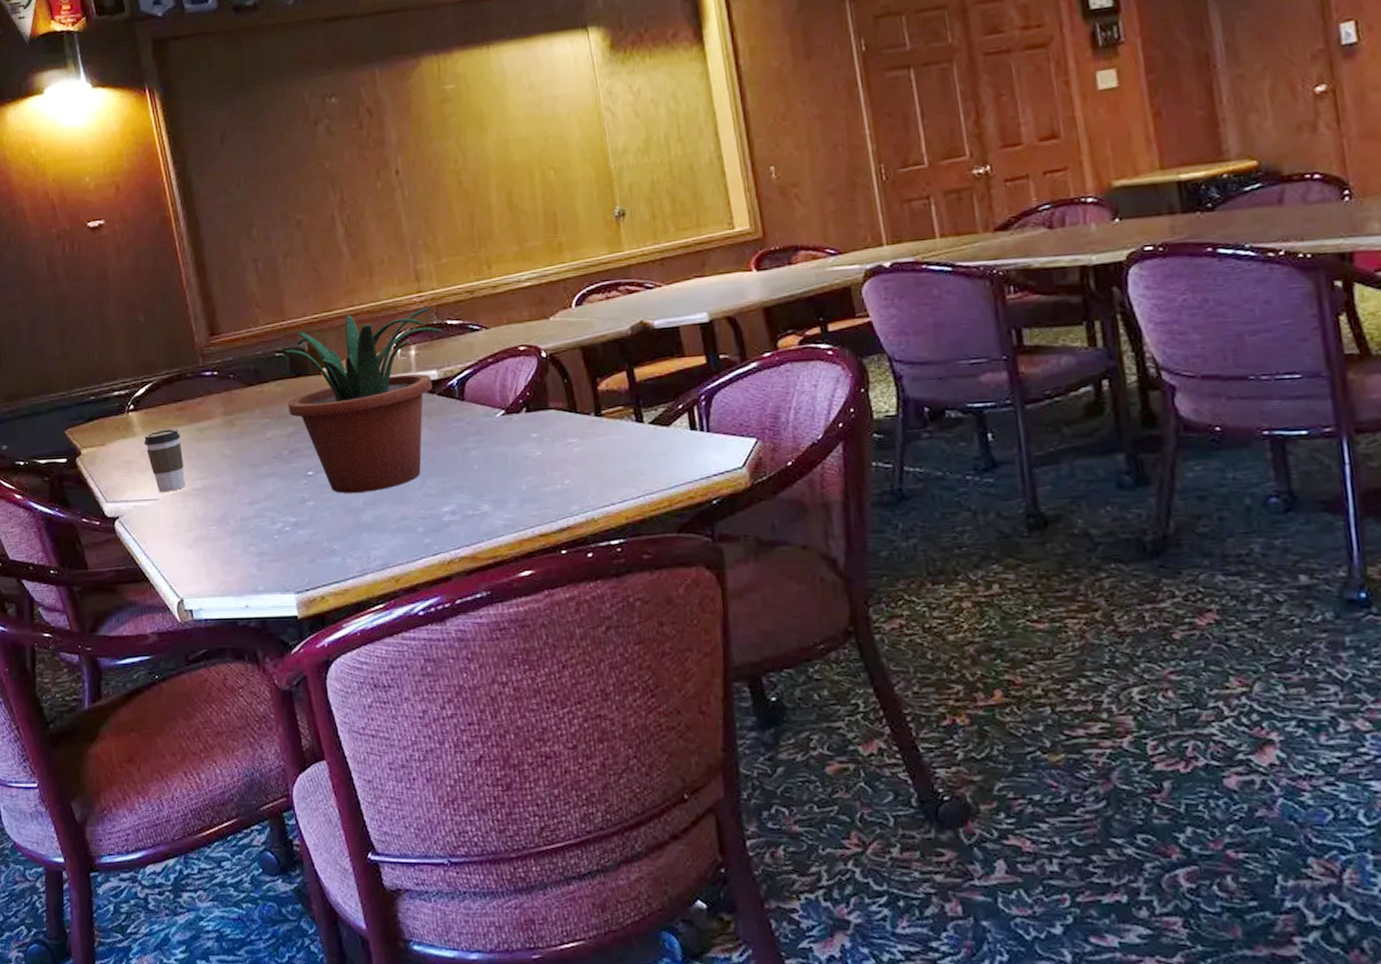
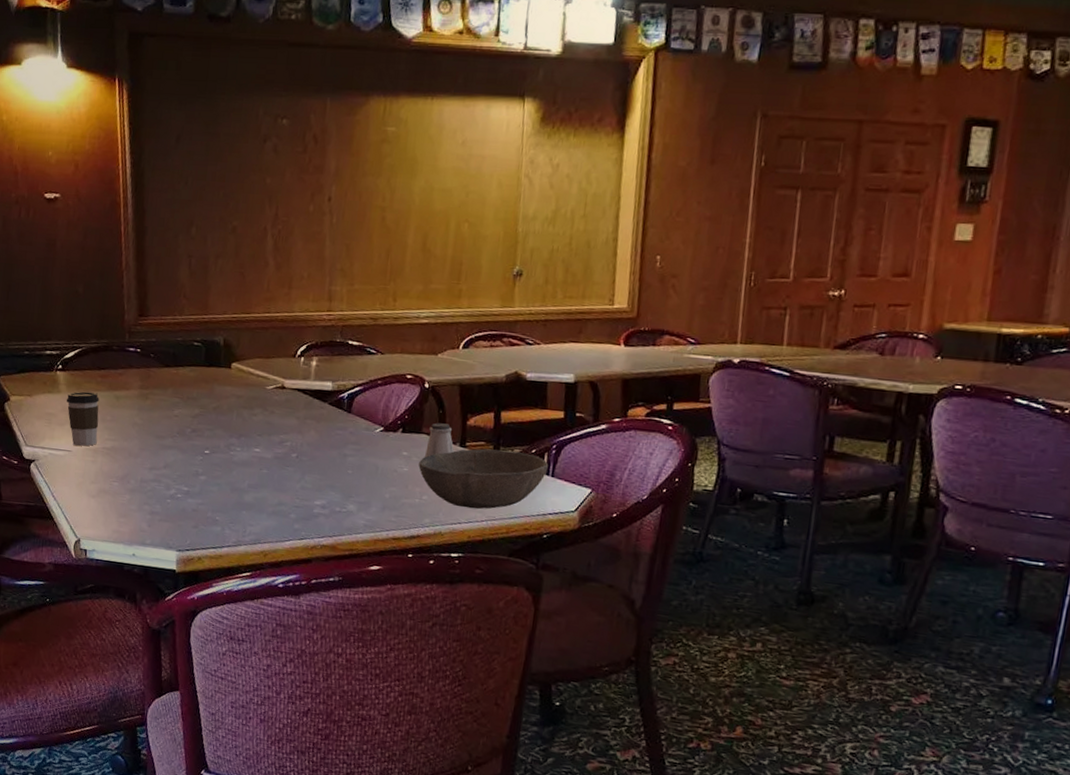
potted plant: present [285,307,442,494] -> none [197,321,343,477]
bowl: none [552,410,701,485] -> present [419,448,549,509]
saltshaker: none [555,393,590,435] -> present [425,422,454,457]

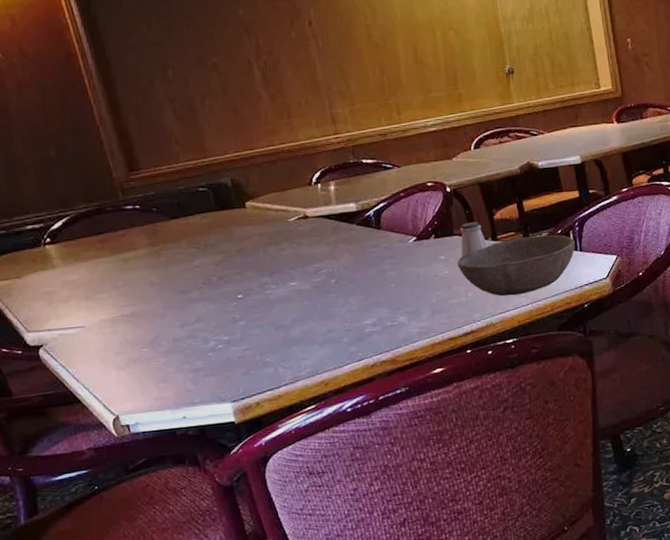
coffee cup: present [66,391,99,446] -> none [64,260,113,320]

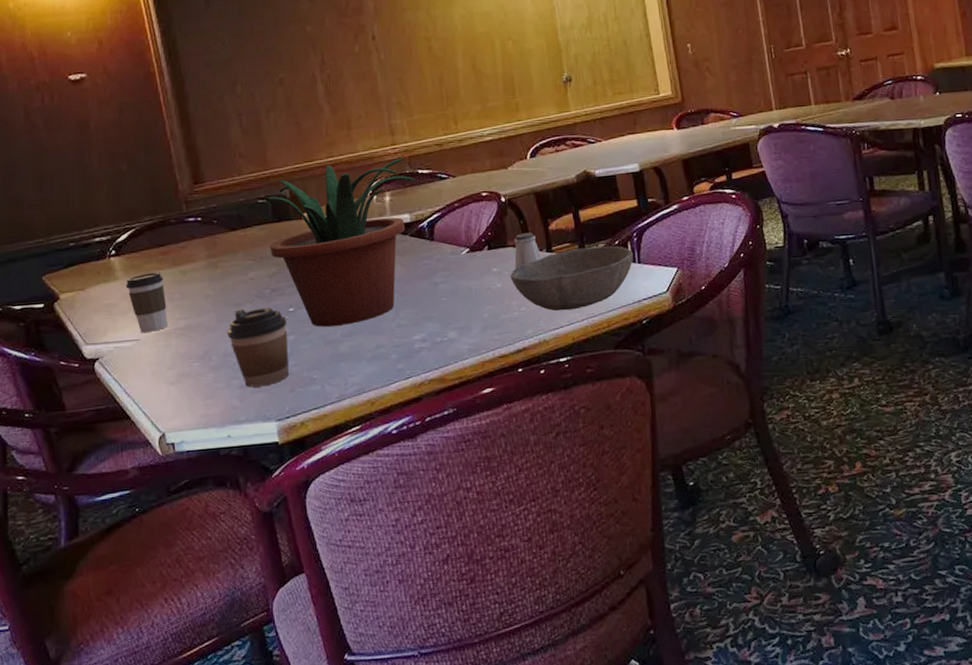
coffee cup: none [64,260,113,320] -> present [125,272,168,332]
coffee cup: none [174,294,241,371] -> present [226,307,289,388]
potted plant: none [208,148,359,313] -> present [268,158,414,327]

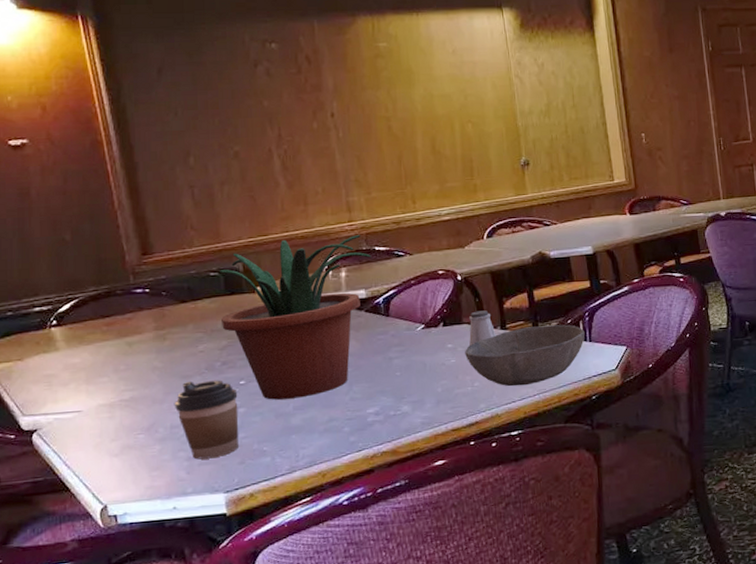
coffee cup: present [125,272,168,332] -> none [67,343,112,404]

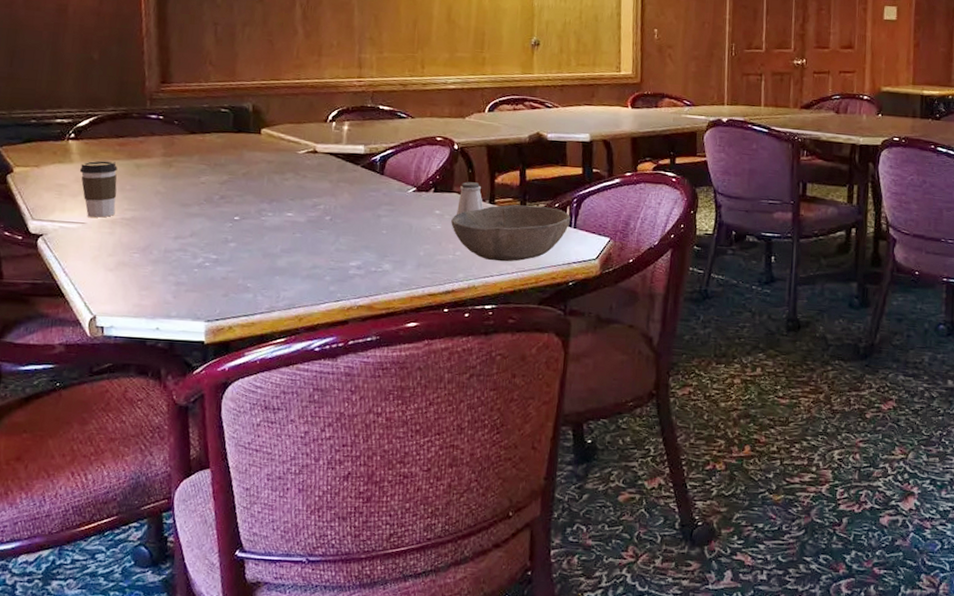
coffee cup: none [67,343,112,404] -> present [79,160,118,218]
coffee cup: present [174,380,239,460] -> none [170,209,231,287]
potted plant: present [220,235,371,400] -> none [225,87,374,241]

